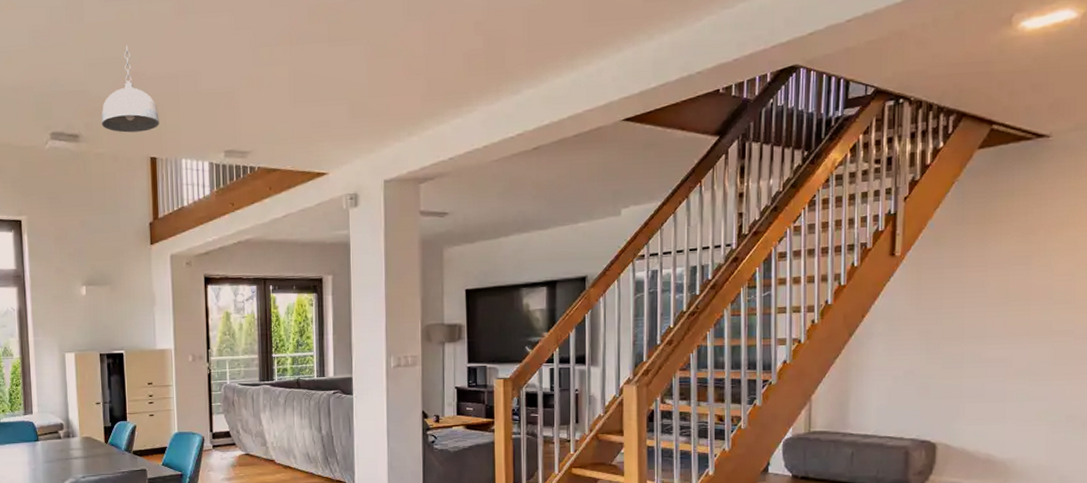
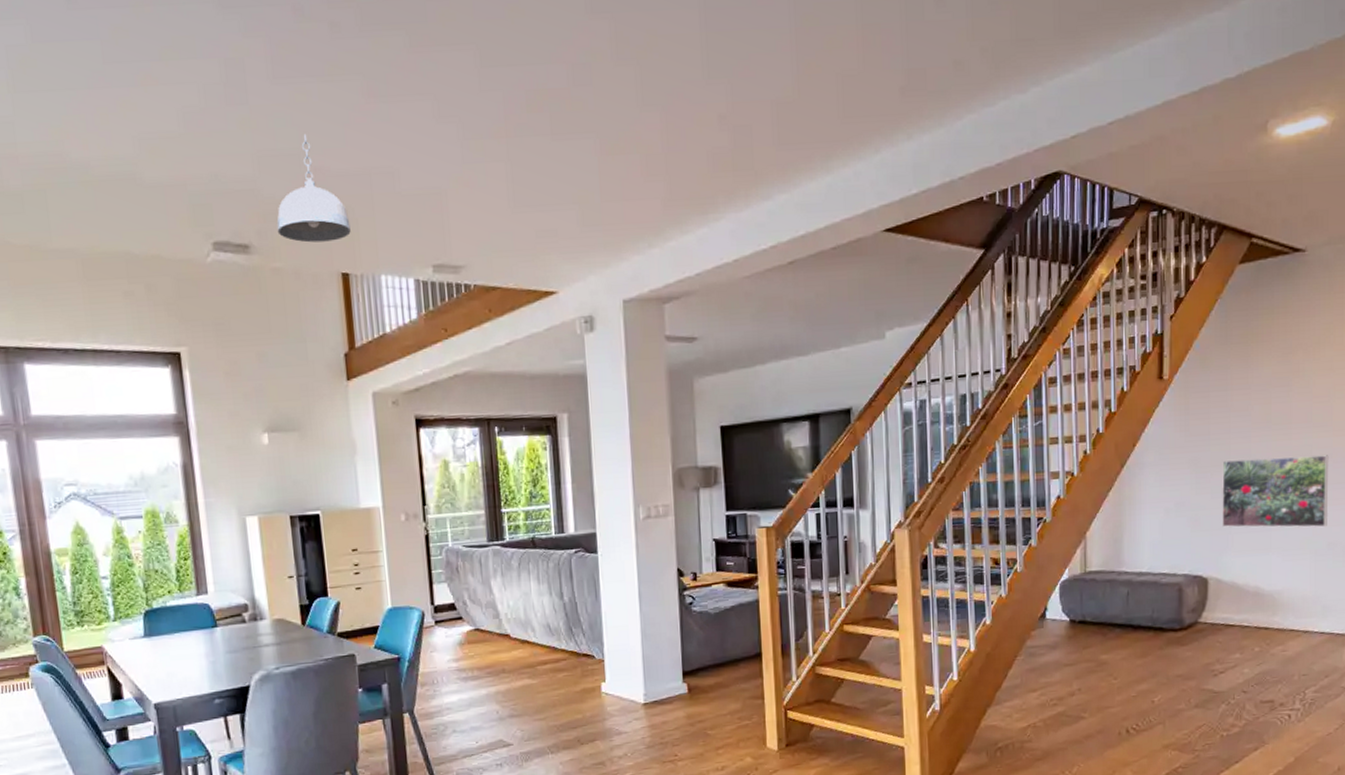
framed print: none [953,331,1070,401] -> present [1222,455,1329,528]

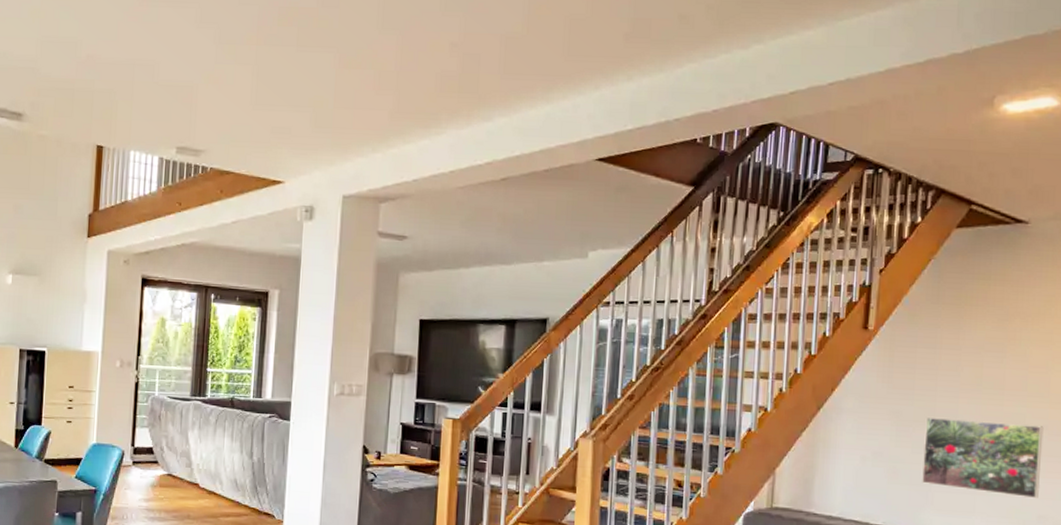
pendant light: present [276,133,351,243] -> none [48,26,111,118]

